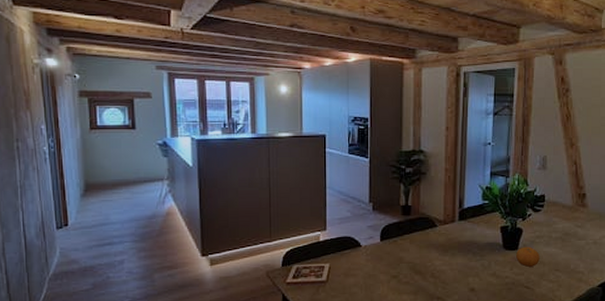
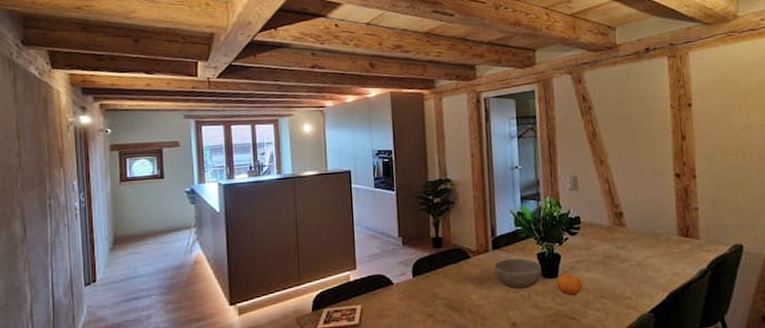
bowl: none [459,230,503,258] -> present [494,258,542,289]

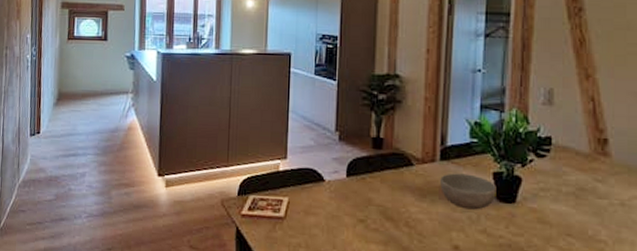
fruit: present [556,273,583,295] -> none [513,200,545,227]

